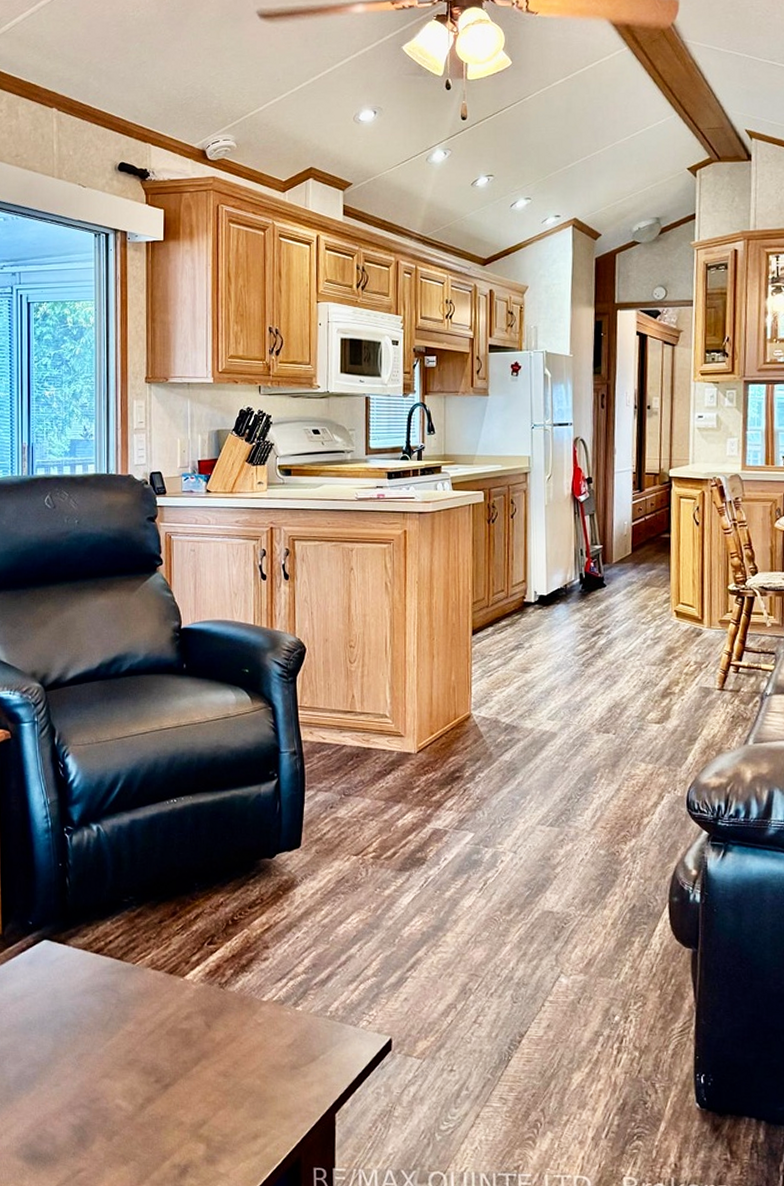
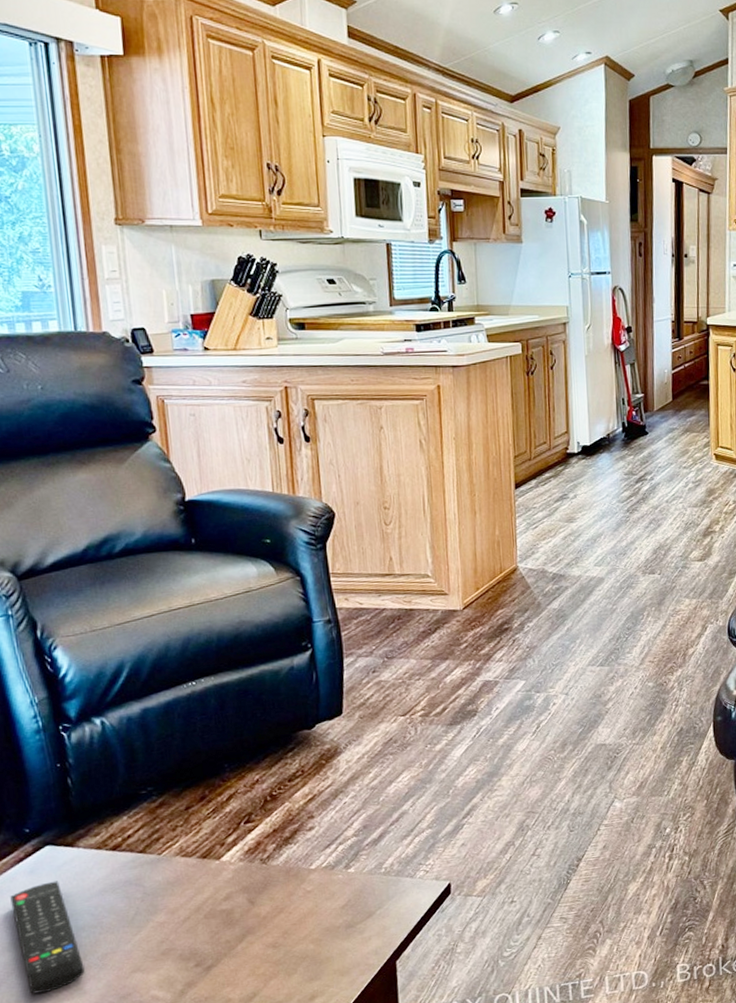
remote control: none [12,975,64,1084] -> present [10,881,85,994]

